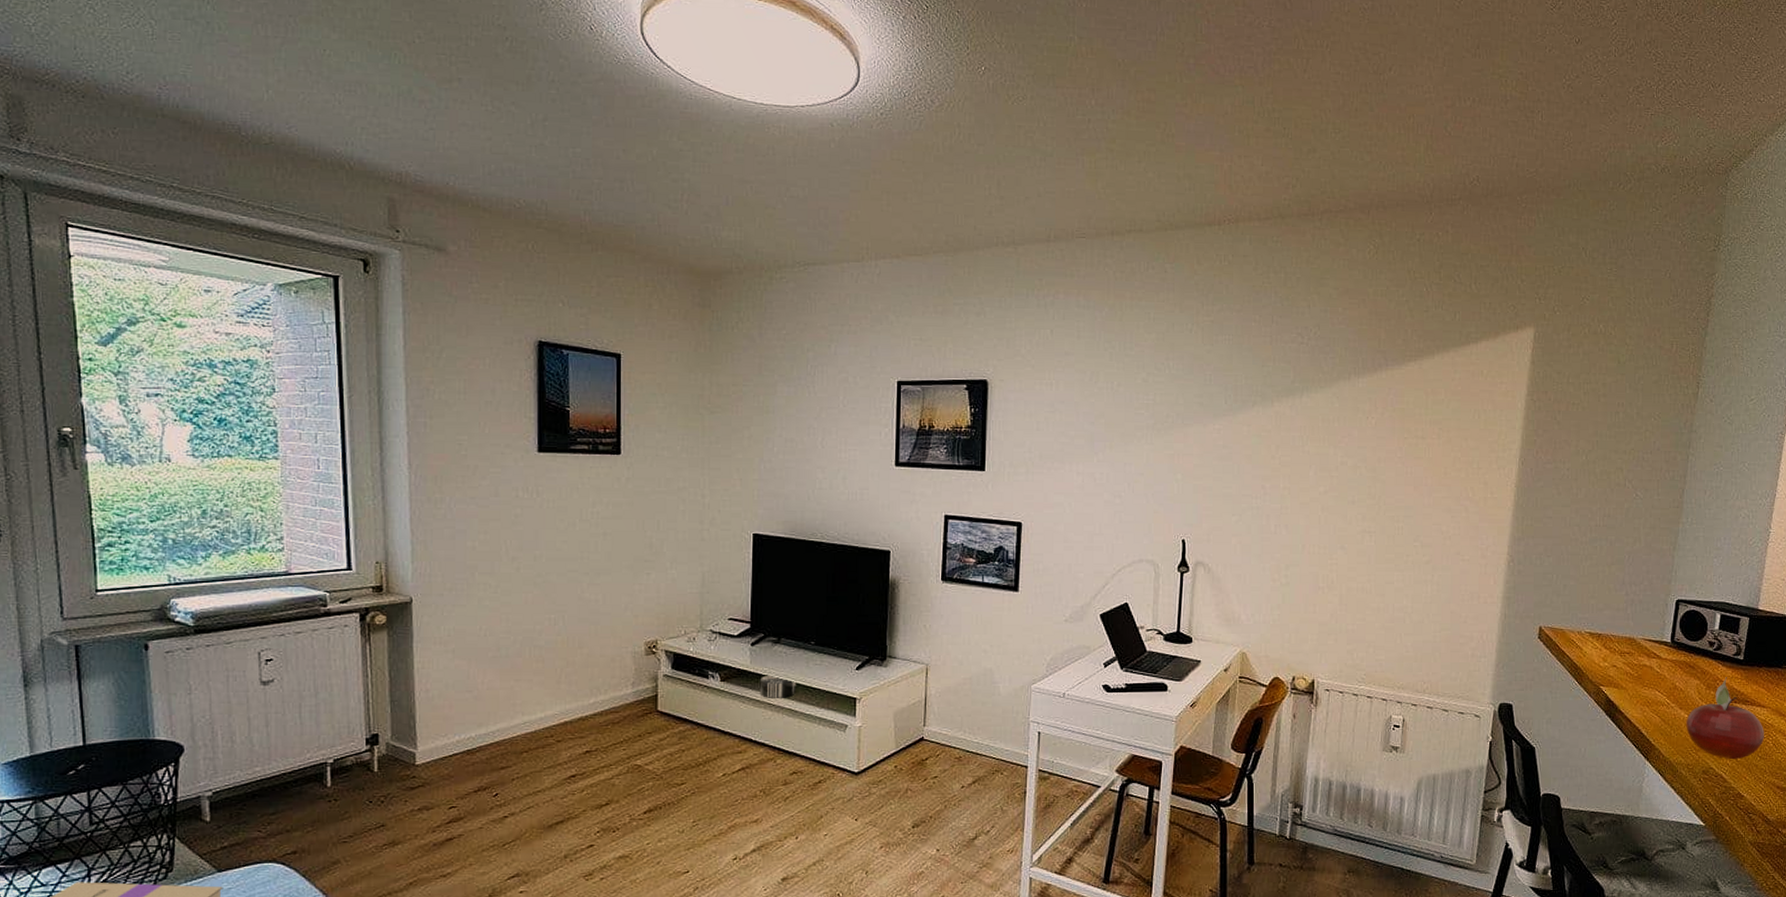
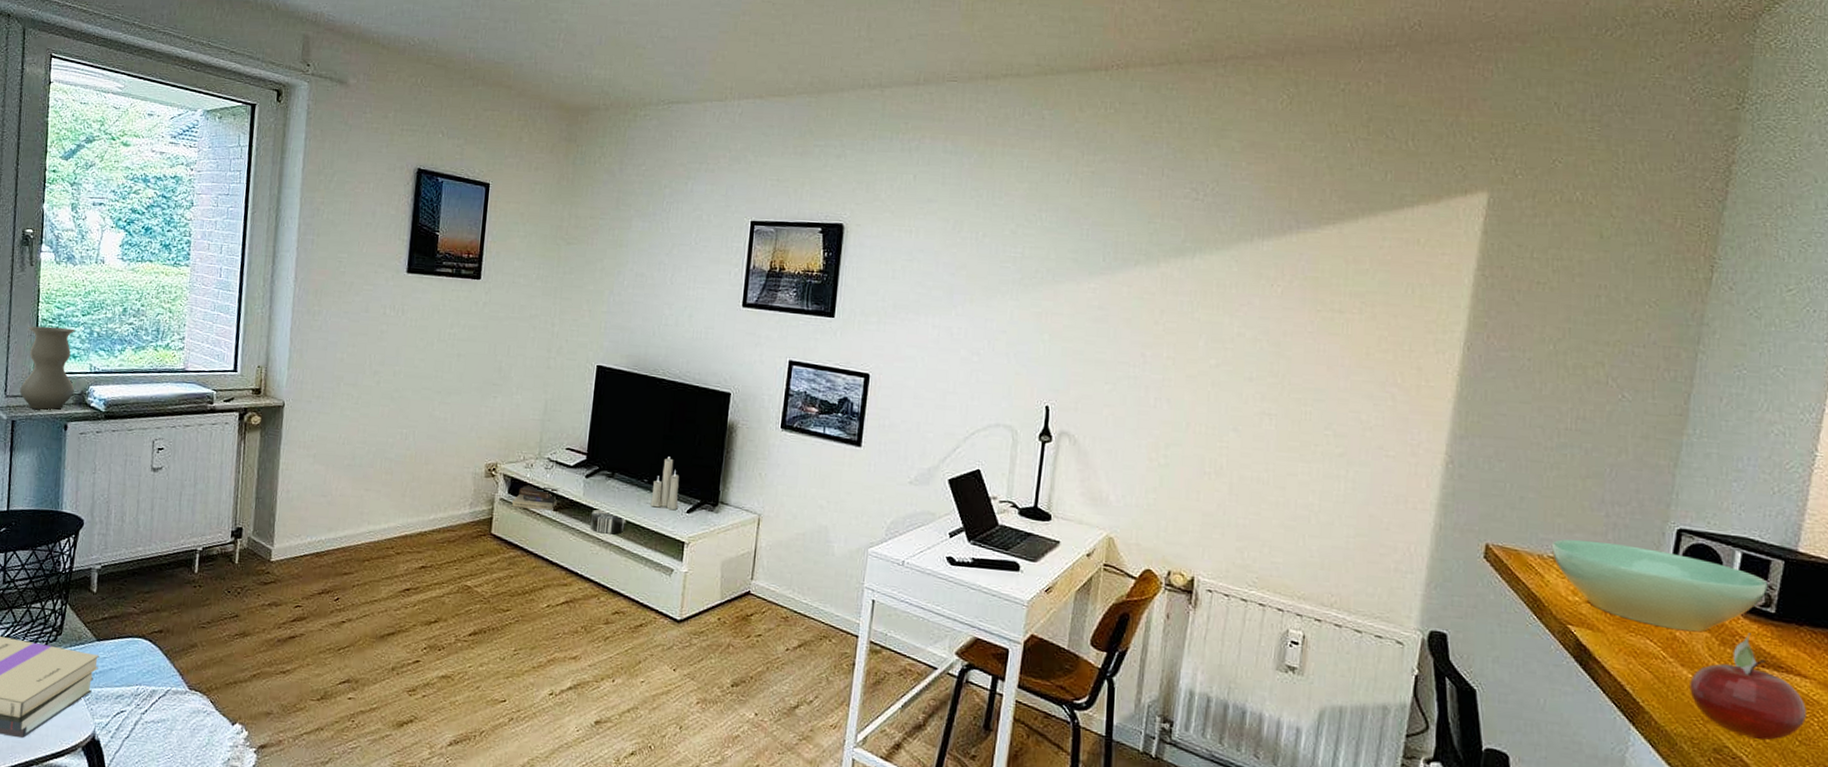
vase: none [80,537,151,631] -> present [19,326,76,410]
books: none [677,658,725,682] -> present [512,485,558,511]
candle: none [819,617,847,669] -> present [650,456,679,511]
bowl: none [1587,616,1738,681] -> present [1551,539,1768,632]

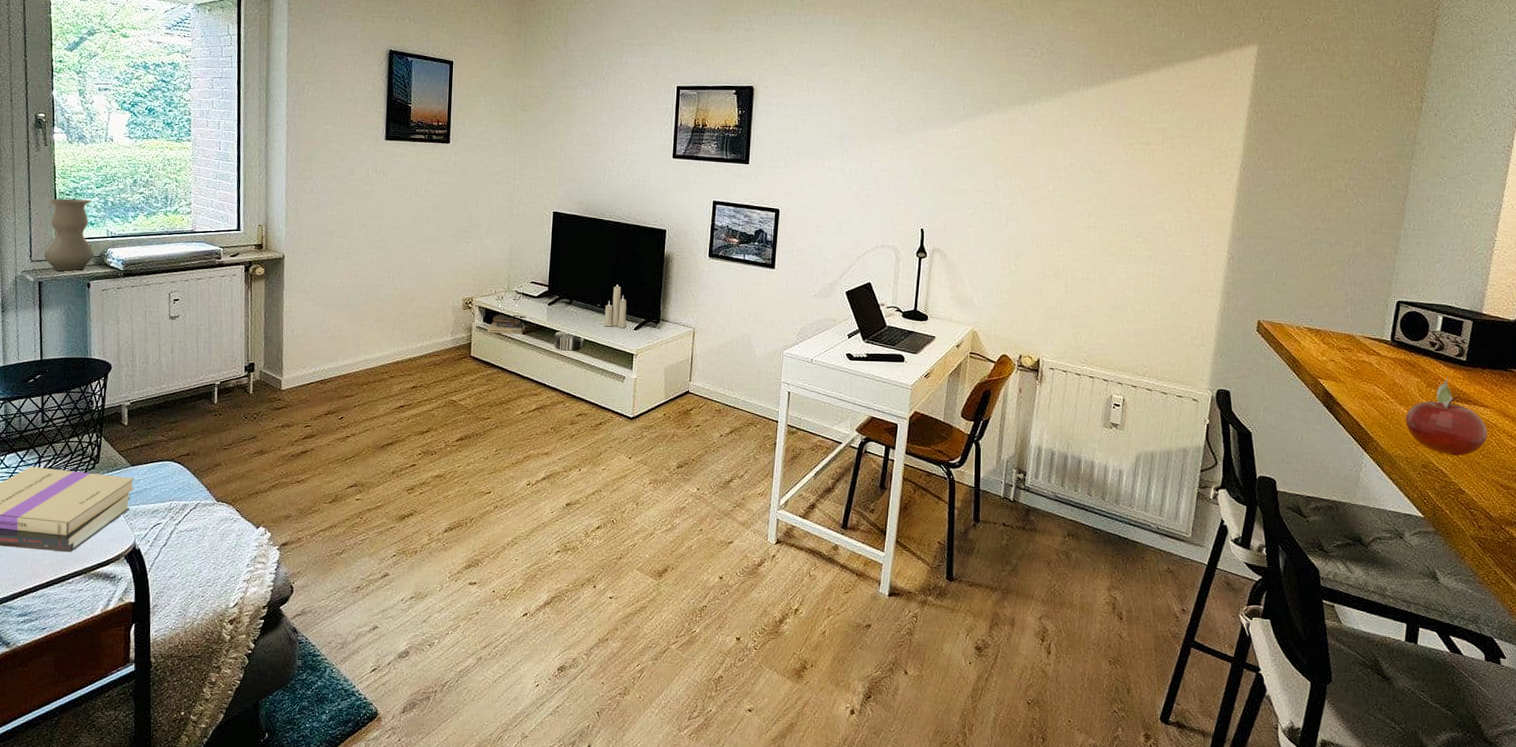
bowl: present [1551,539,1768,632] -> none [1306,313,1461,378]

